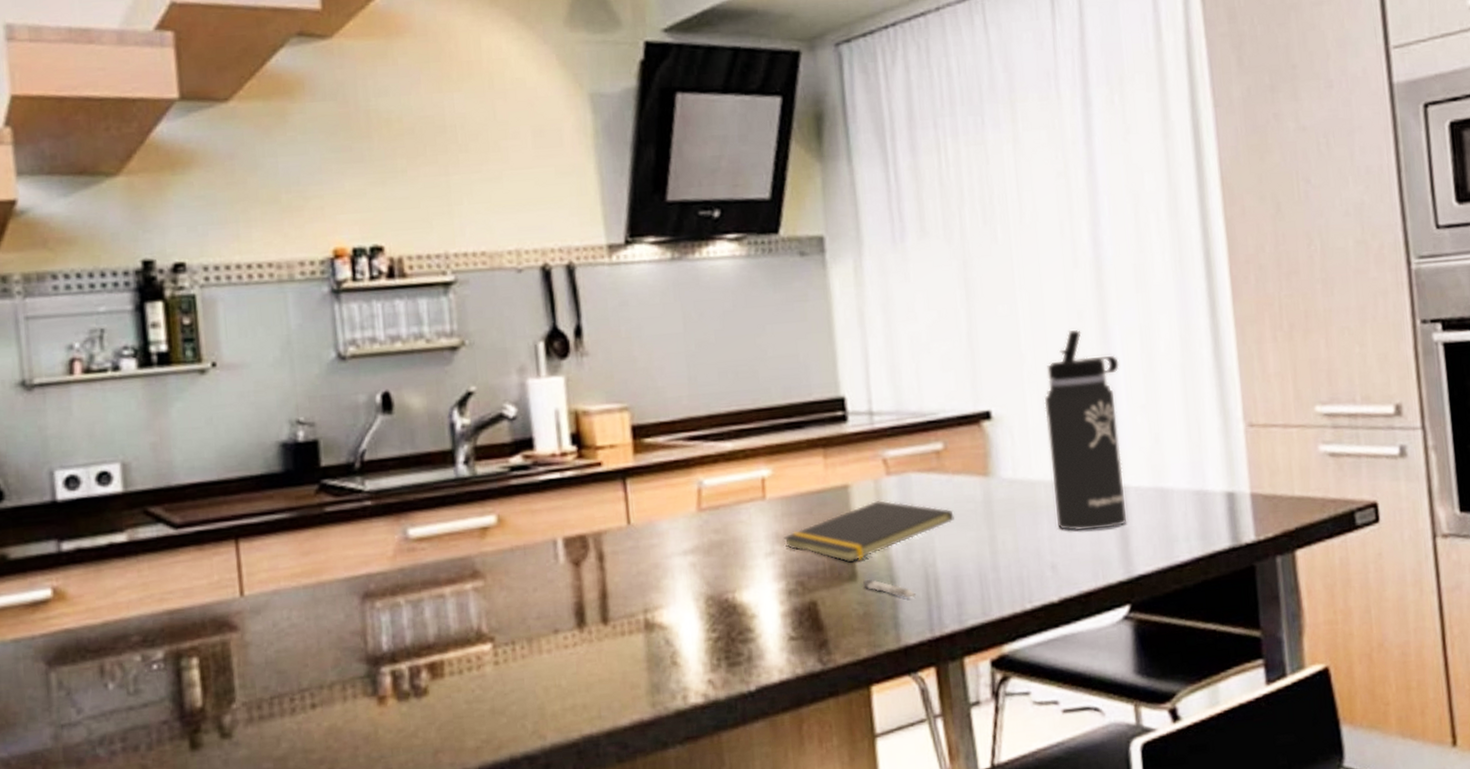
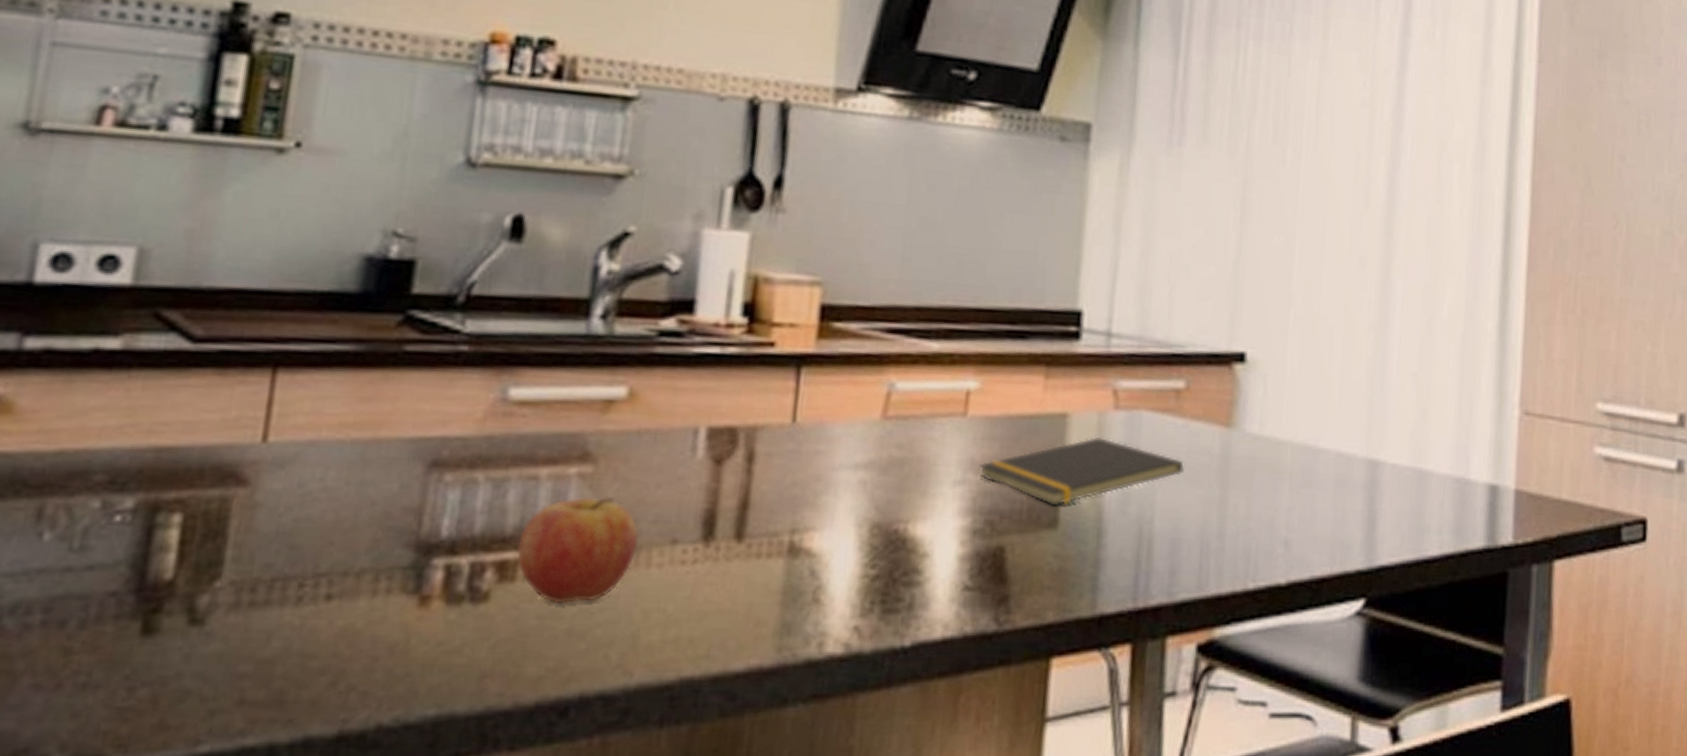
fruit: none [440,603,530,691] -> present [516,497,640,605]
pen: present [863,580,917,598] -> none [1064,530,1125,558]
thermos bottle: present [1044,330,1127,531] -> none [1299,277,1396,508]

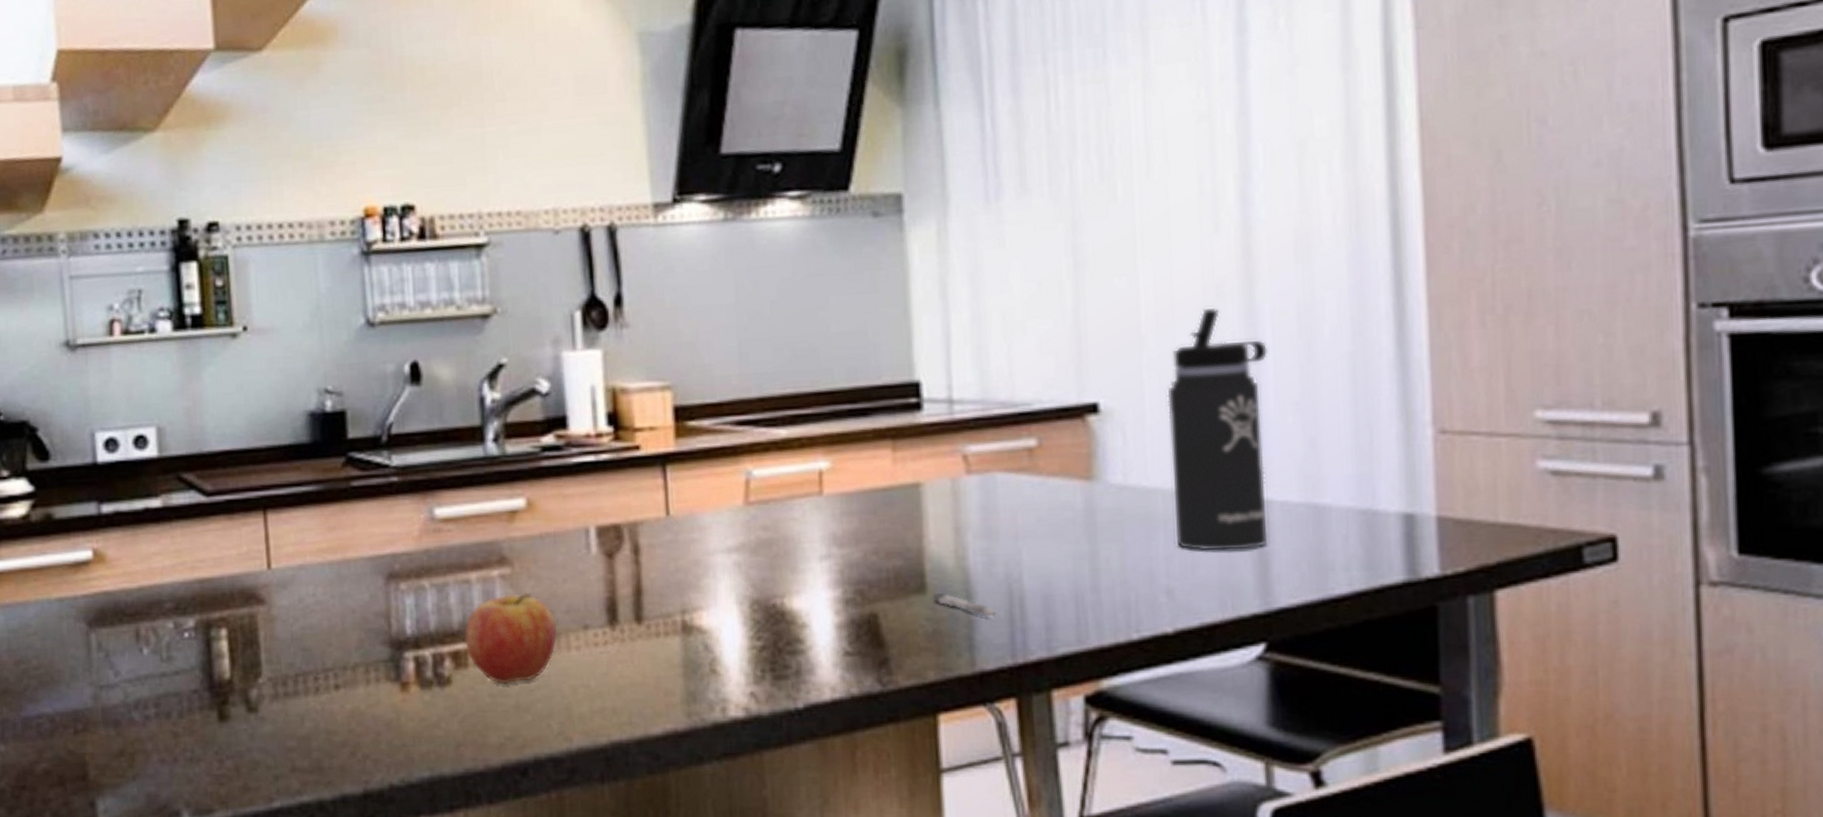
notepad: present [979,437,1184,506] -> none [842,503,1047,572]
pen: none [1064,530,1125,558] -> present [933,593,997,617]
thermos bottle: none [1299,277,1396,508] -> present [1167,308,1268,551]

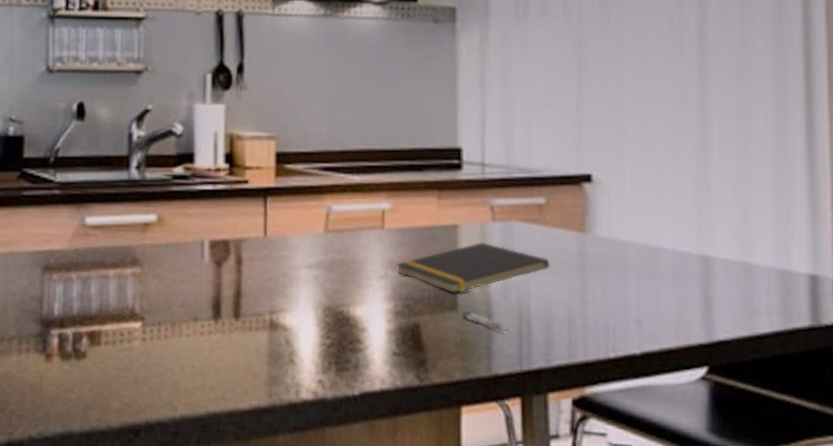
fruit: present [464,593,558,685] -> none [100,289,174,361]
notepad: none [842,503,1047,572] -> present [396,242,550,294]
thermos bottle: present [1167,308,1268,551] -> none [642,111,715,294]

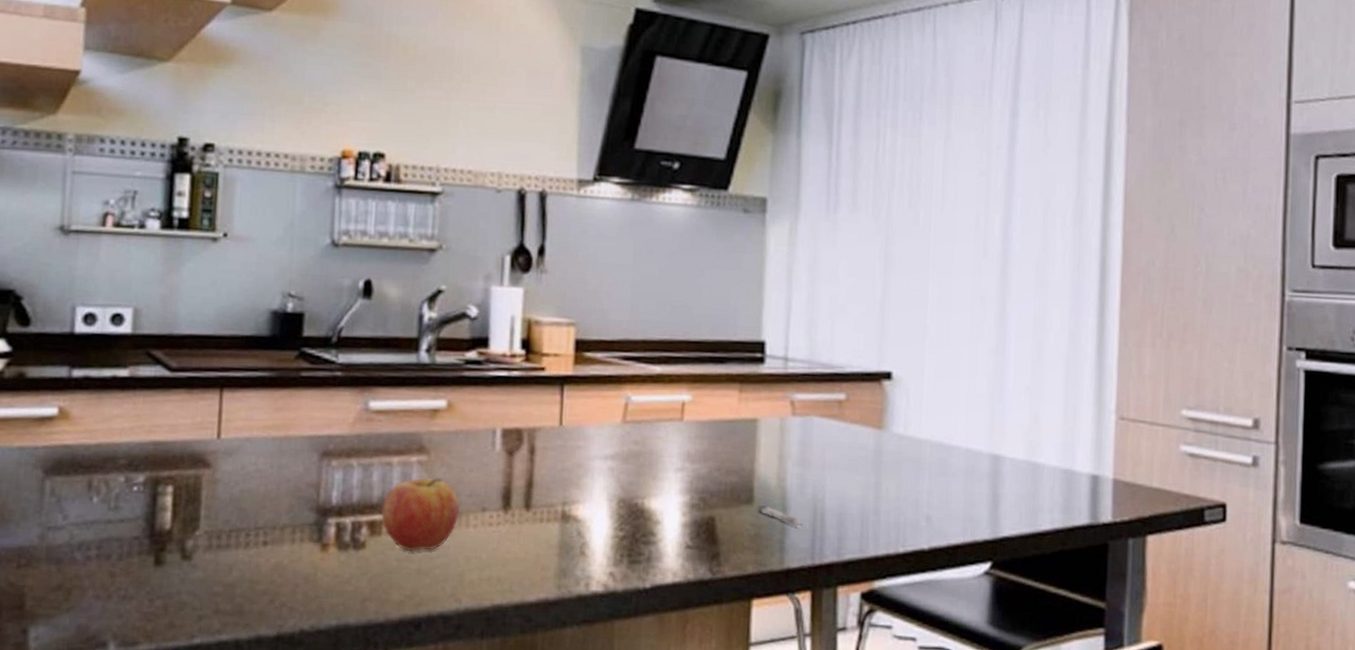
fruit: none [100,289,174,361] -> present [381,477,461,552]
notepad: present [396,242,550,294] -> none [694,437,847,488]

